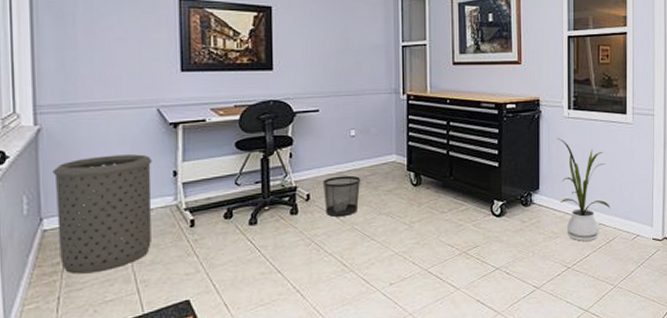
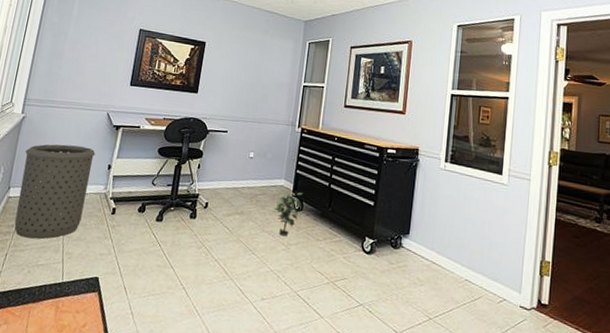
waste bin: present [323,175,361,217] -> none [218,190,252,228]
potted plant: none [389,166,419,215] -> present [274,191,303,236]
house plant: present [557,138,610,242] -> none [428,188,478,296]

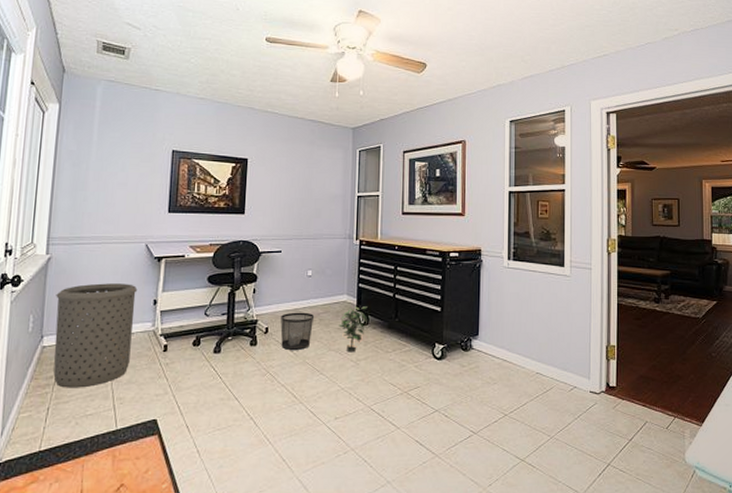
waste bin: none [218,190,252,228] -> present [280,312,315,350]

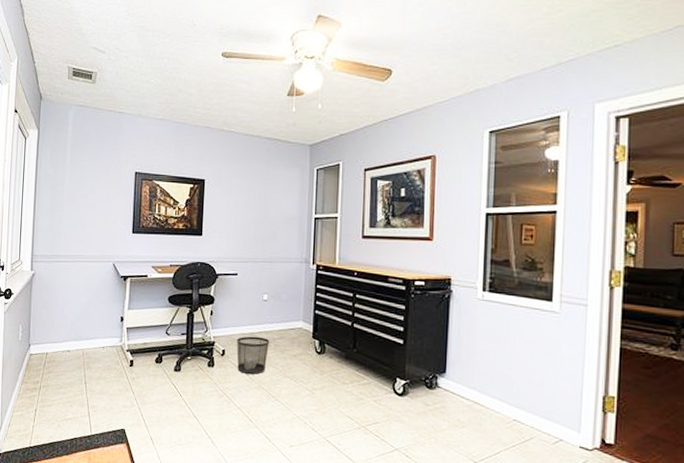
laundry basket: present [53,283,138,388] -> none [39,299,107,394]
potted plant: present [339,306,367,353] -> none [294,334,324,381]

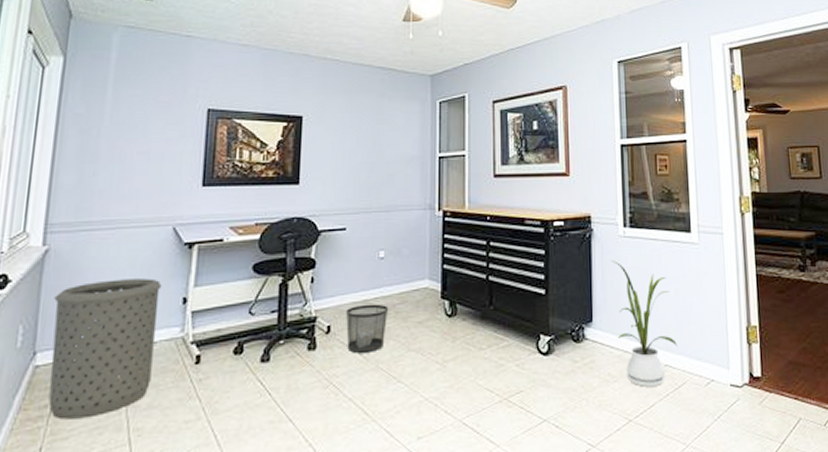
laundry basket: none [39,299,107,394] -> present [48,278,162,420]
house plant: none [468,321,528,438] -> present [611,261,677,388]

